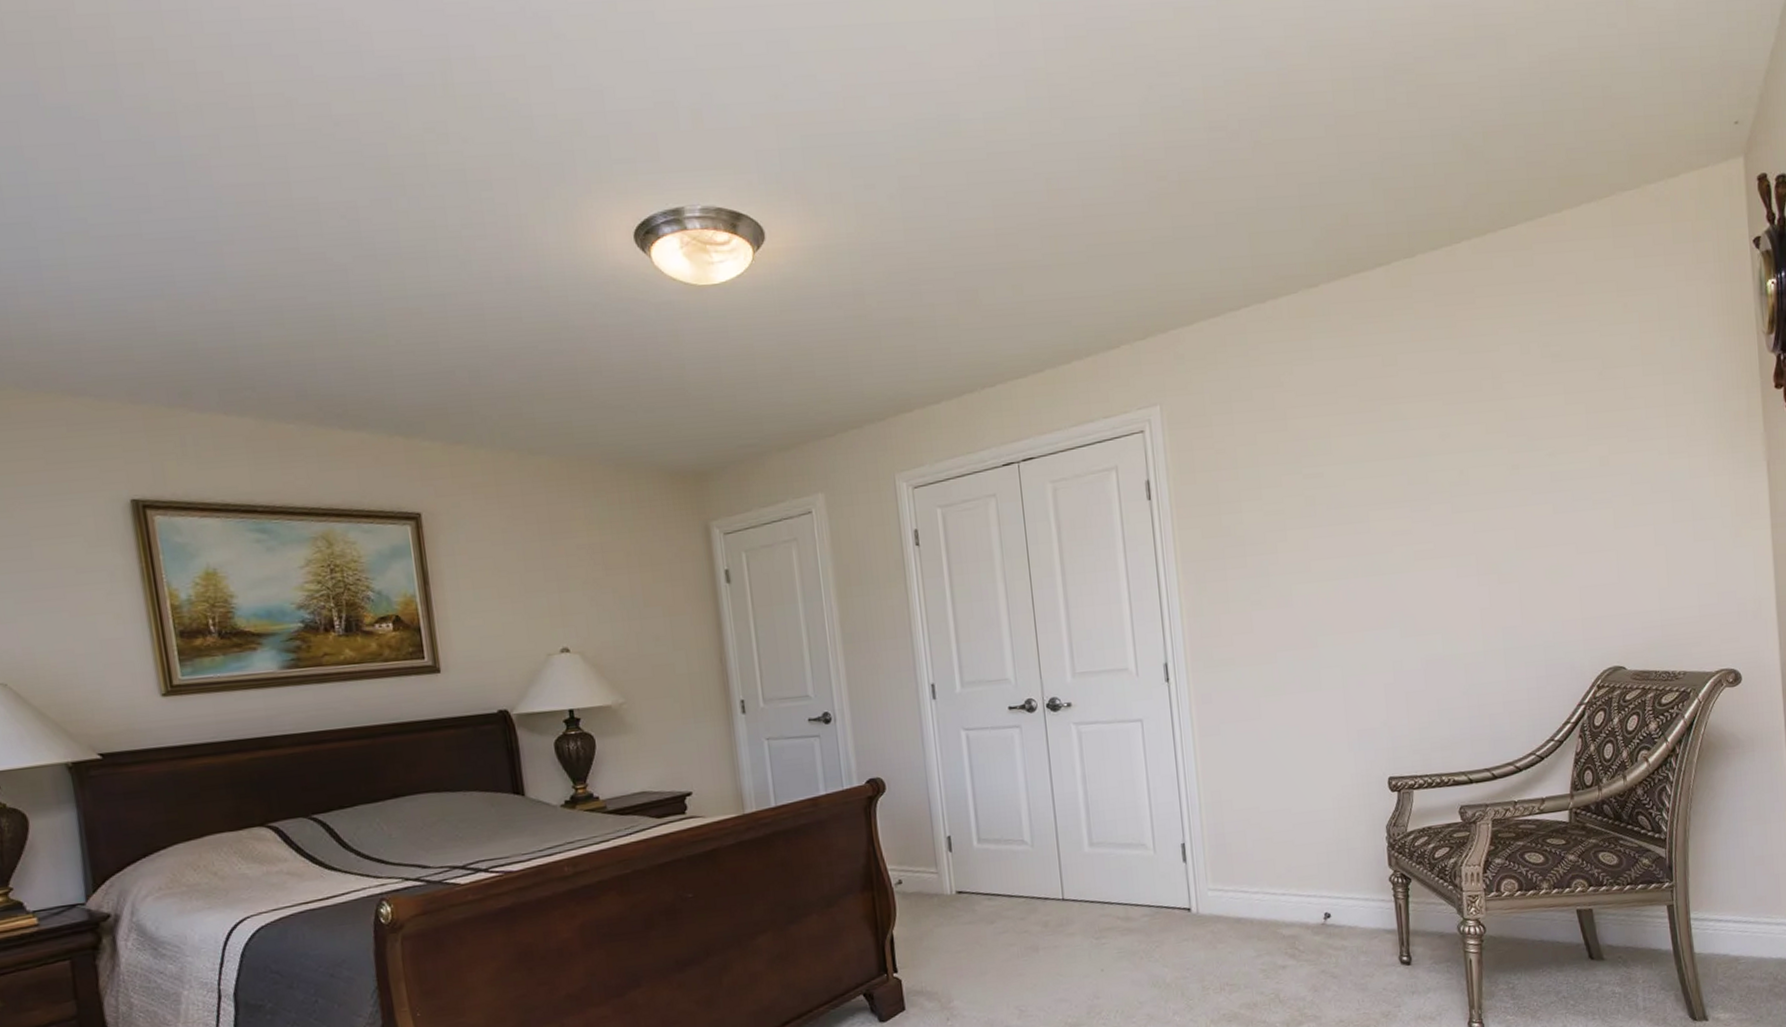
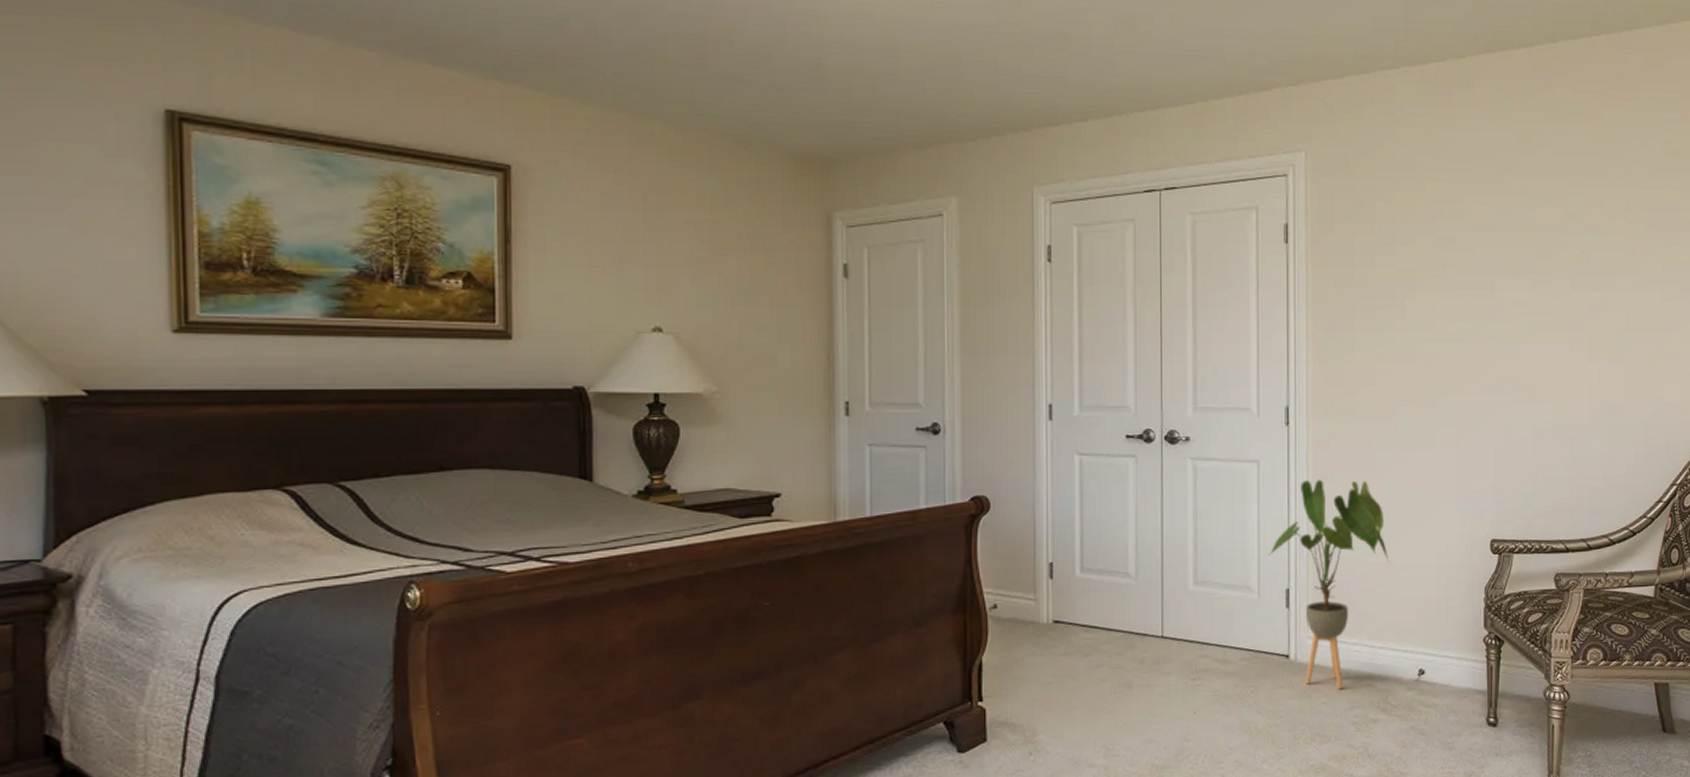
house plant: none [1160,729,1285,939] -> present [1268,479,1390,690]

